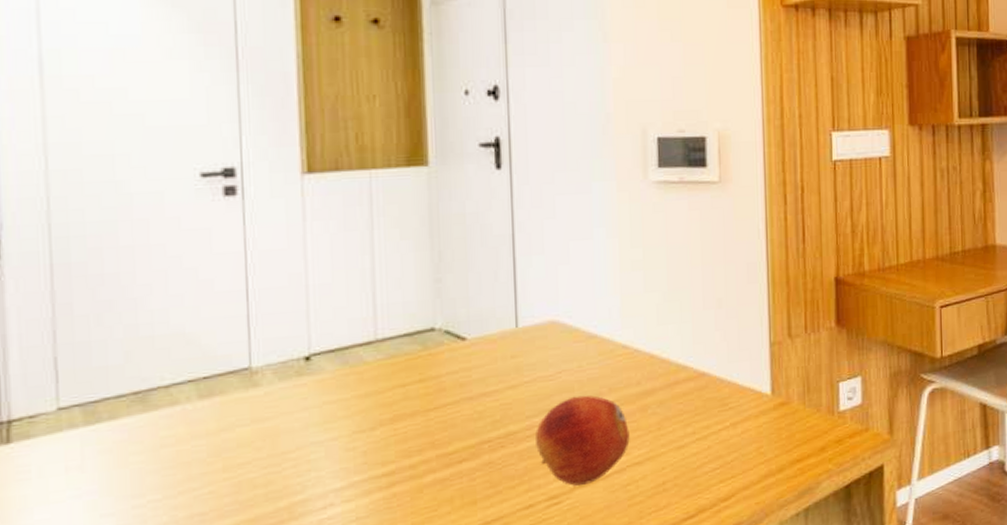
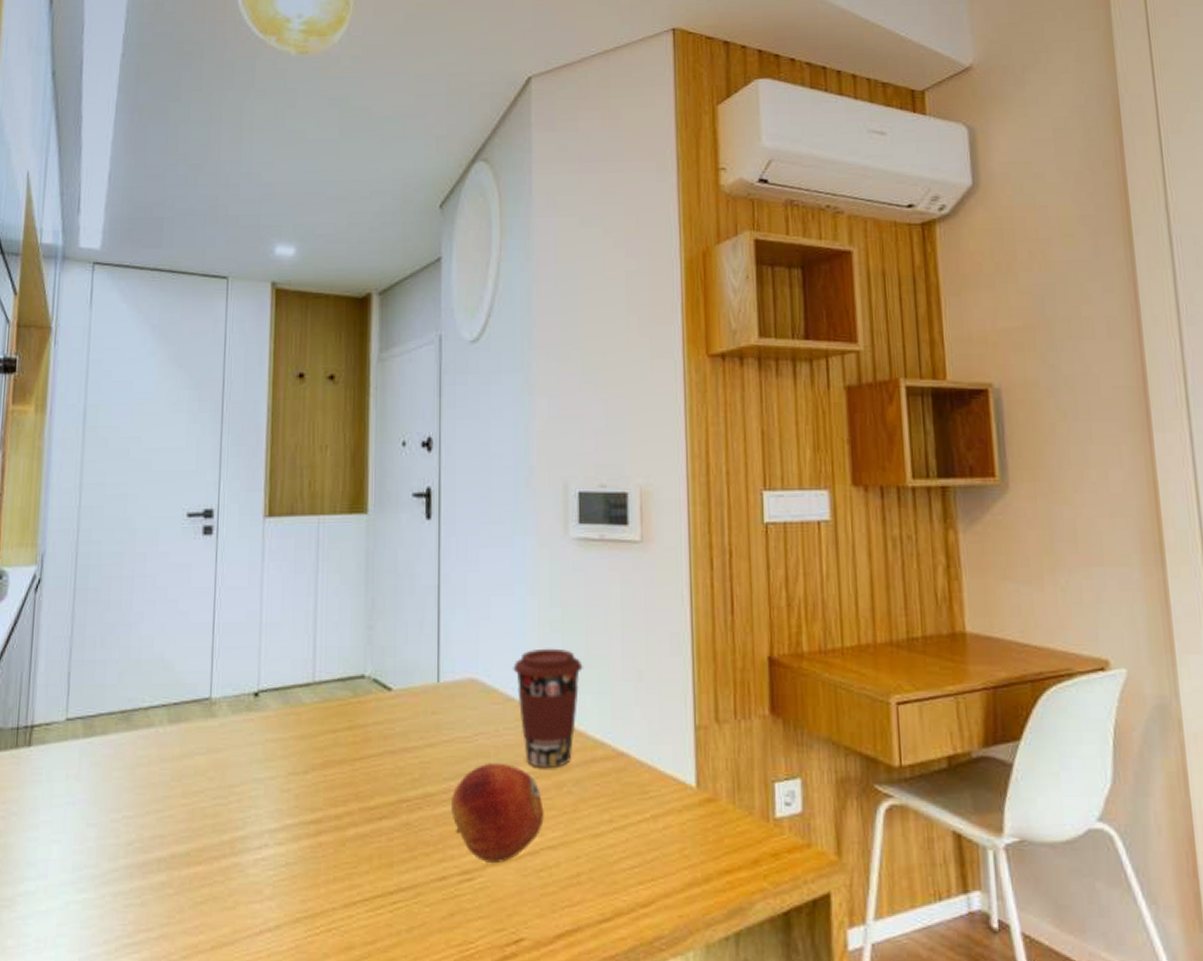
coffee cup: none [595,285,665,396] -> present [513,648,583,769]

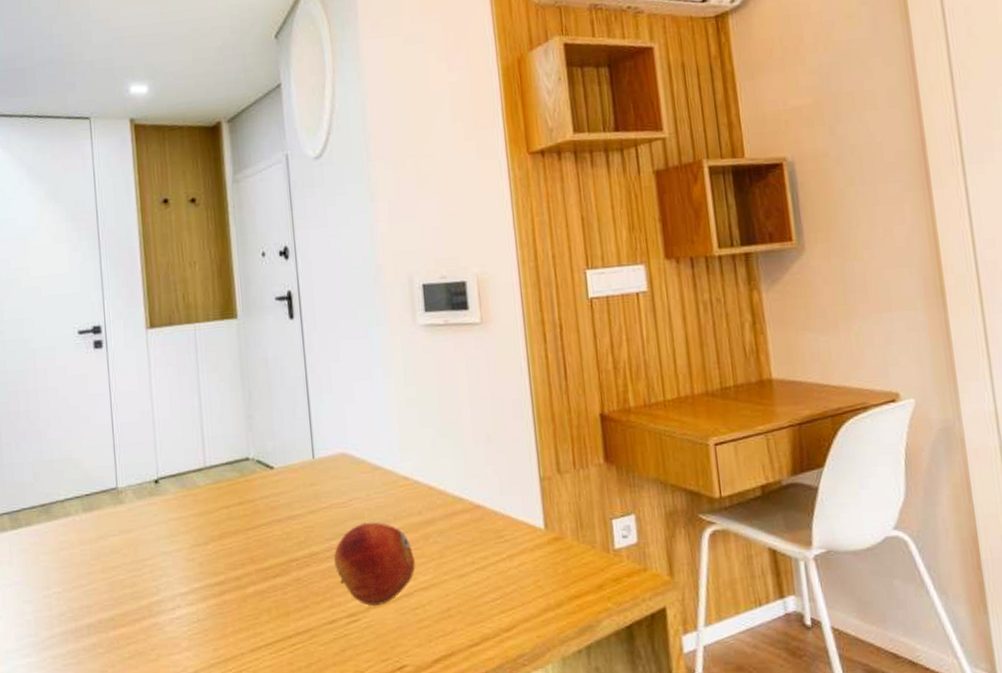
coffee cup: present [513,648,583,769] -> none [377,421,439,524]

